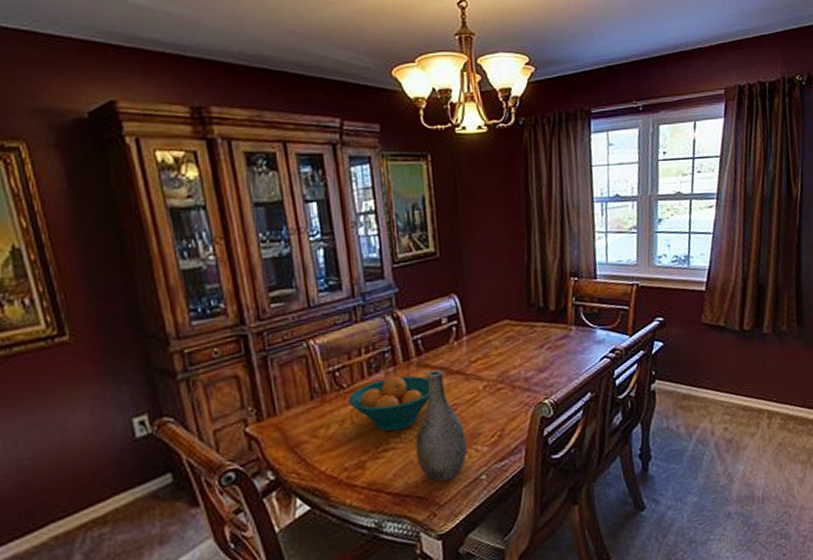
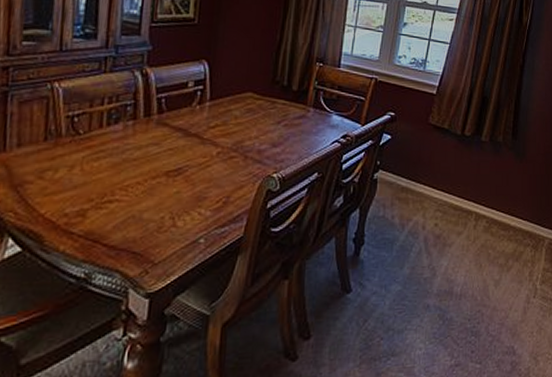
fruit bowl: present [348,375,430,432] -> none [81,129,165,183]
vase: present [415,369,467,482] -> none [139,129,192,240]

